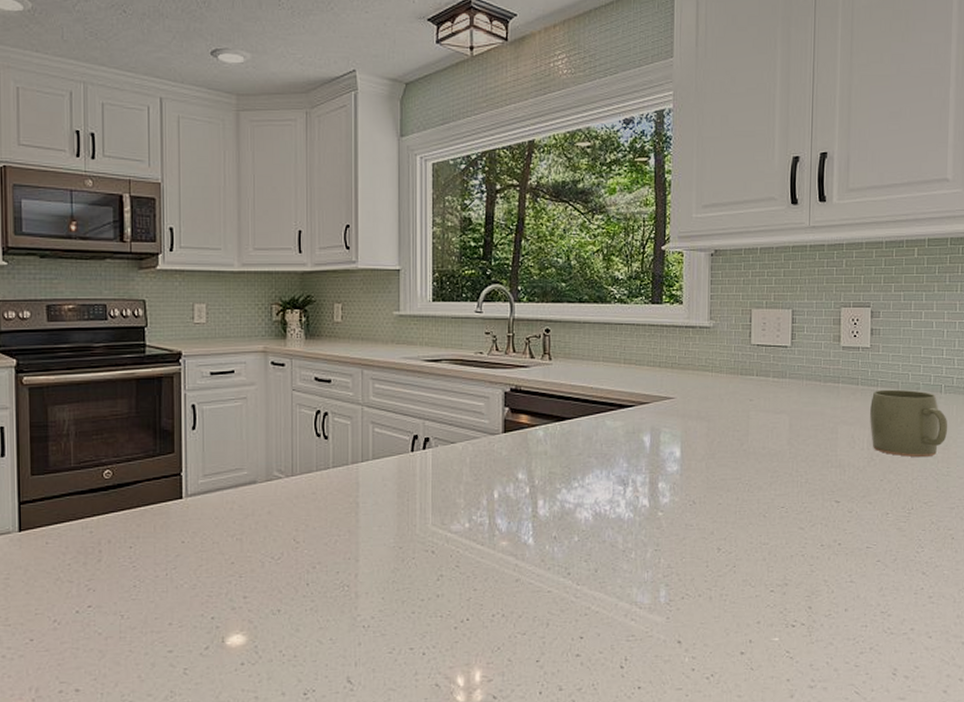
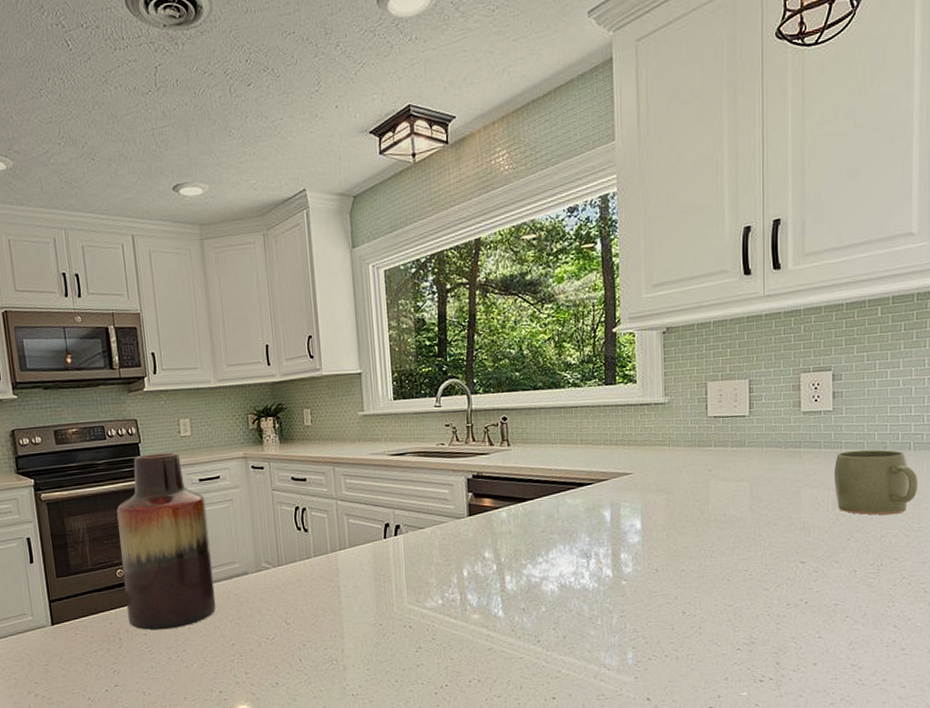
vase: none [110,340,217,543] -> present [116,452,216,631]

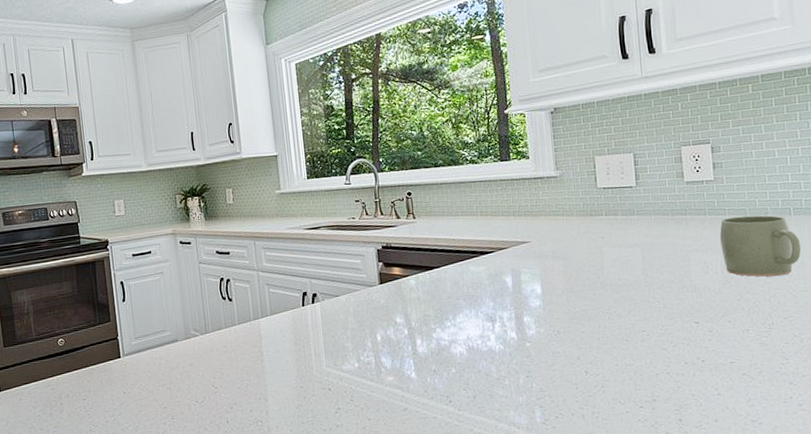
vase: present [116,452,216,631] -> none [58,230,149,396]

